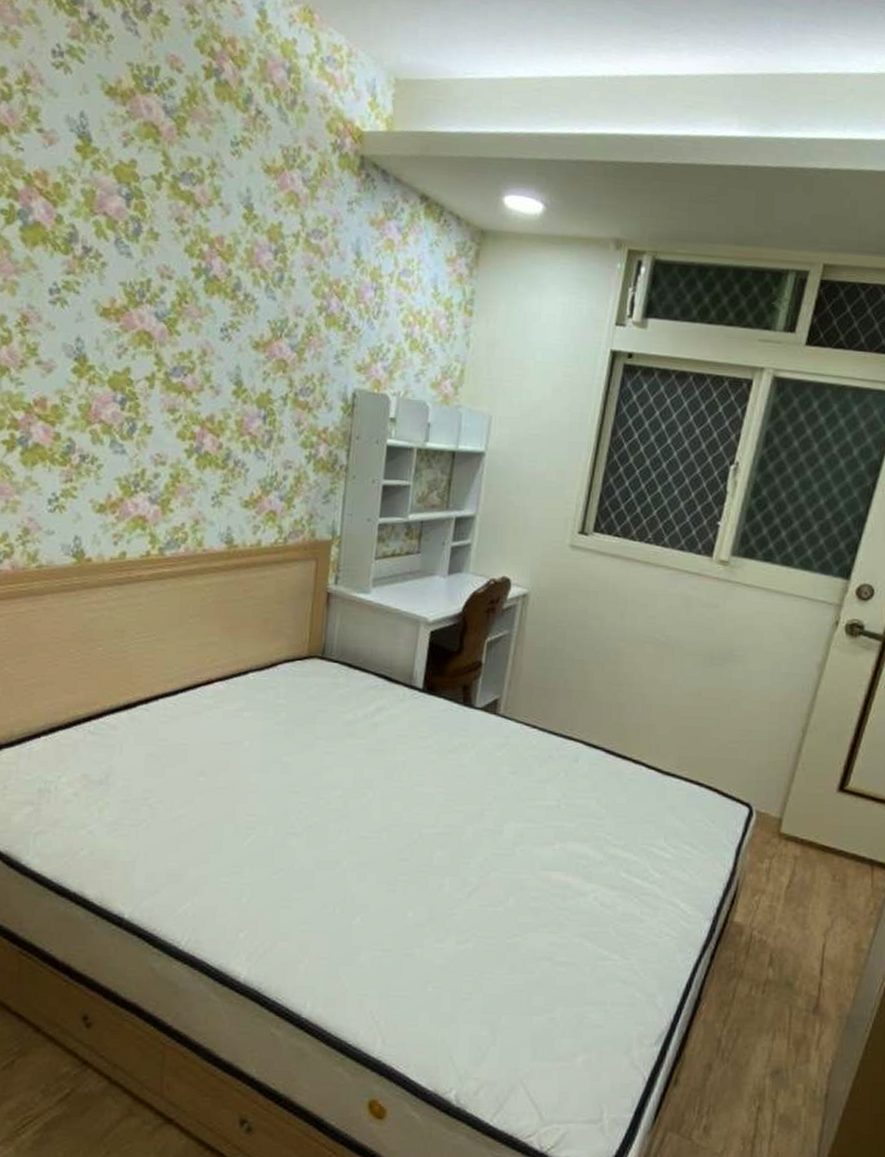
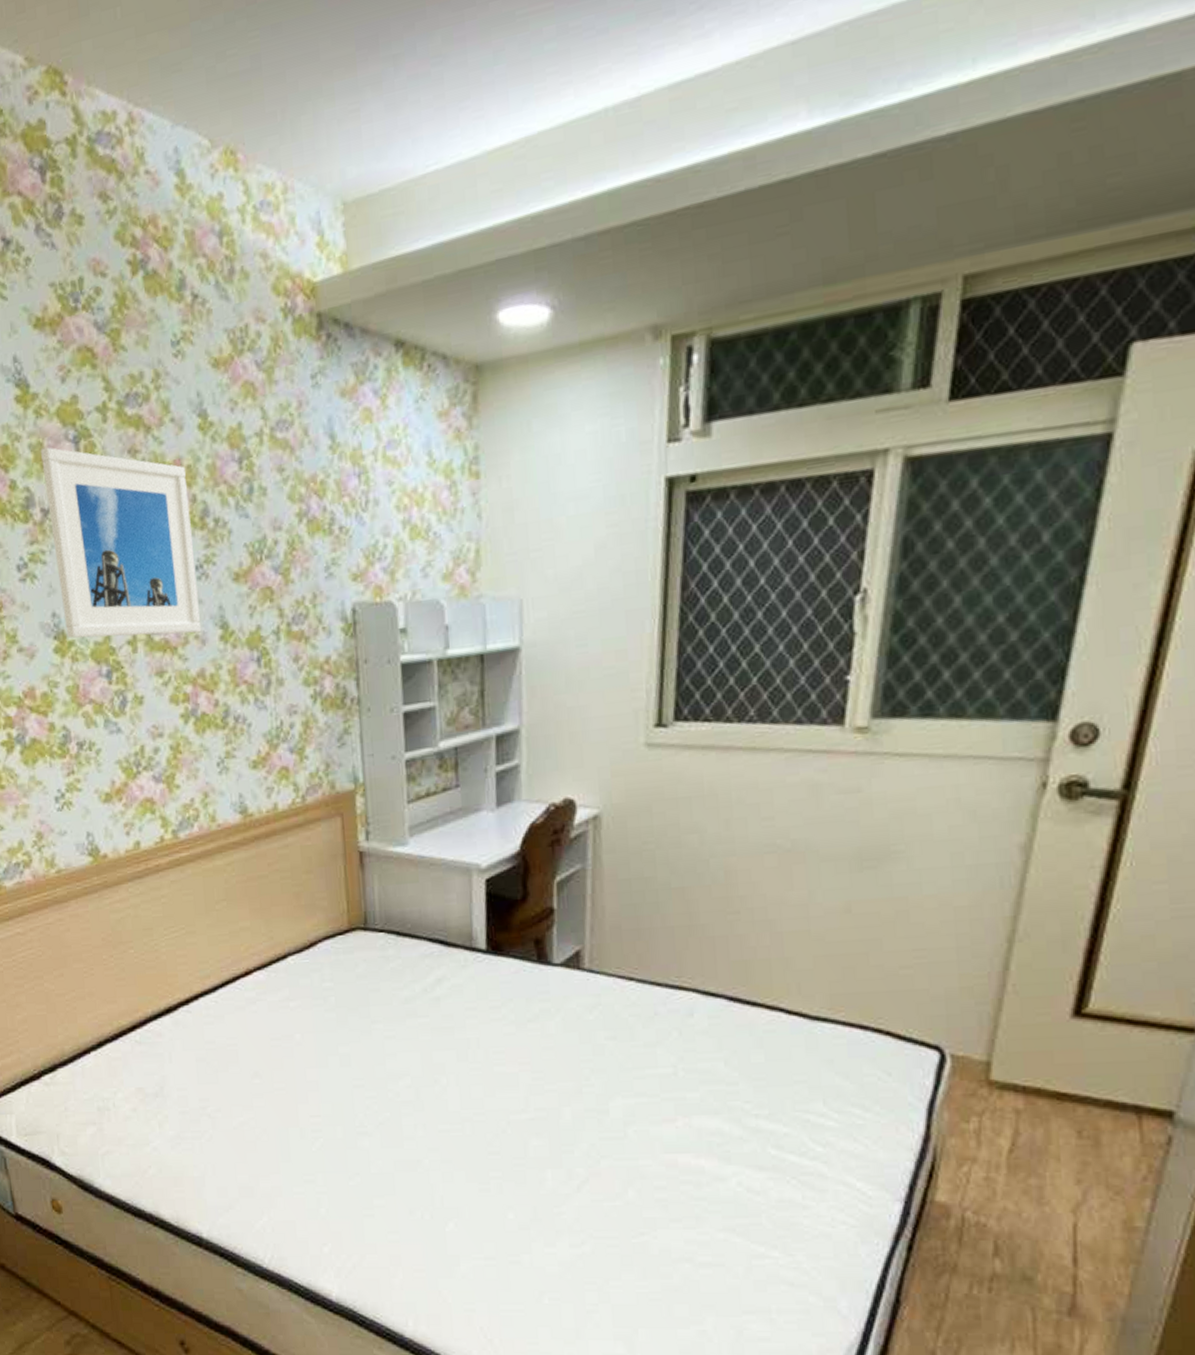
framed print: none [87,195,226,384] -> present [41,447,202,639]

